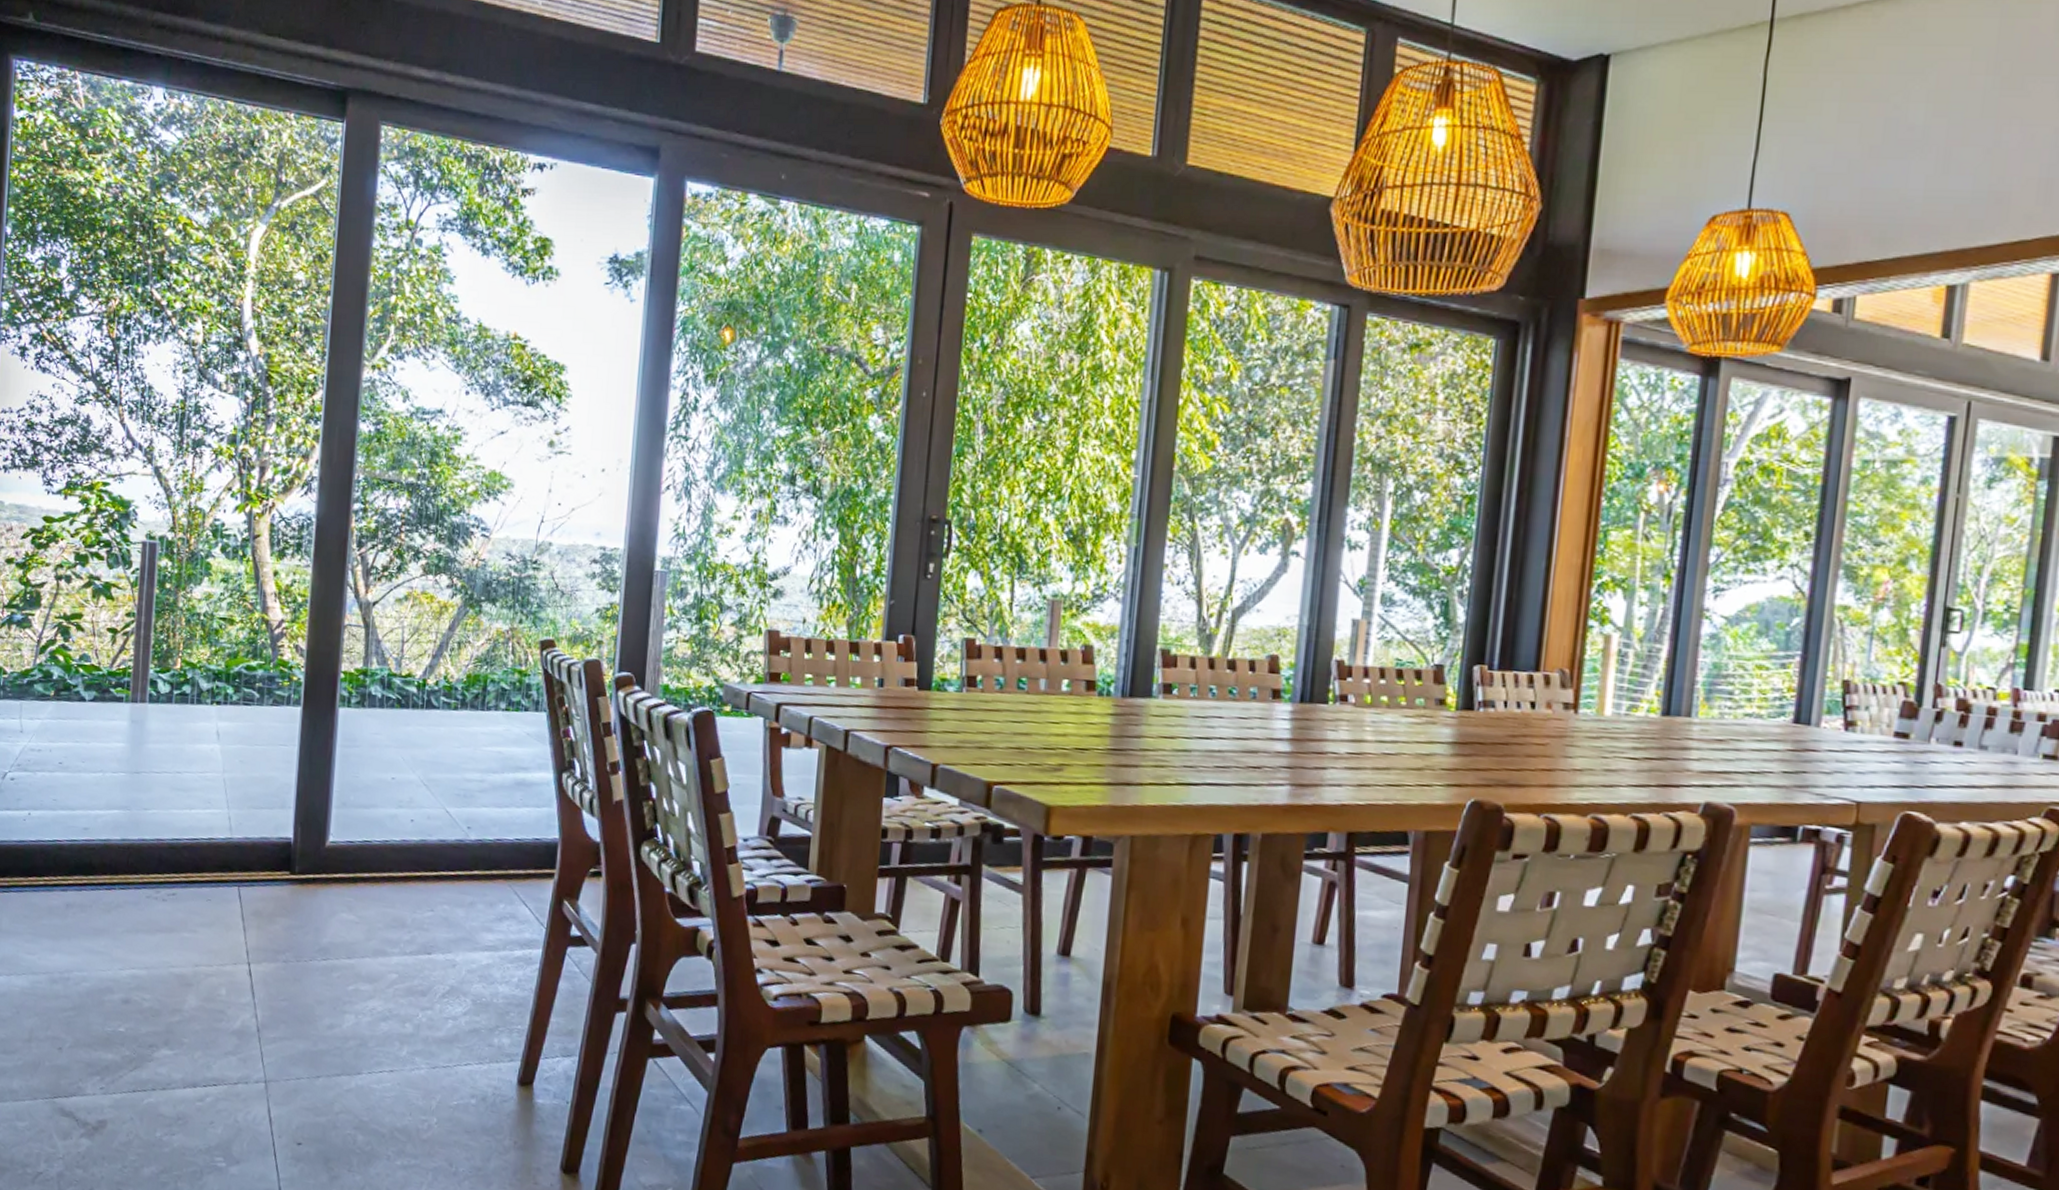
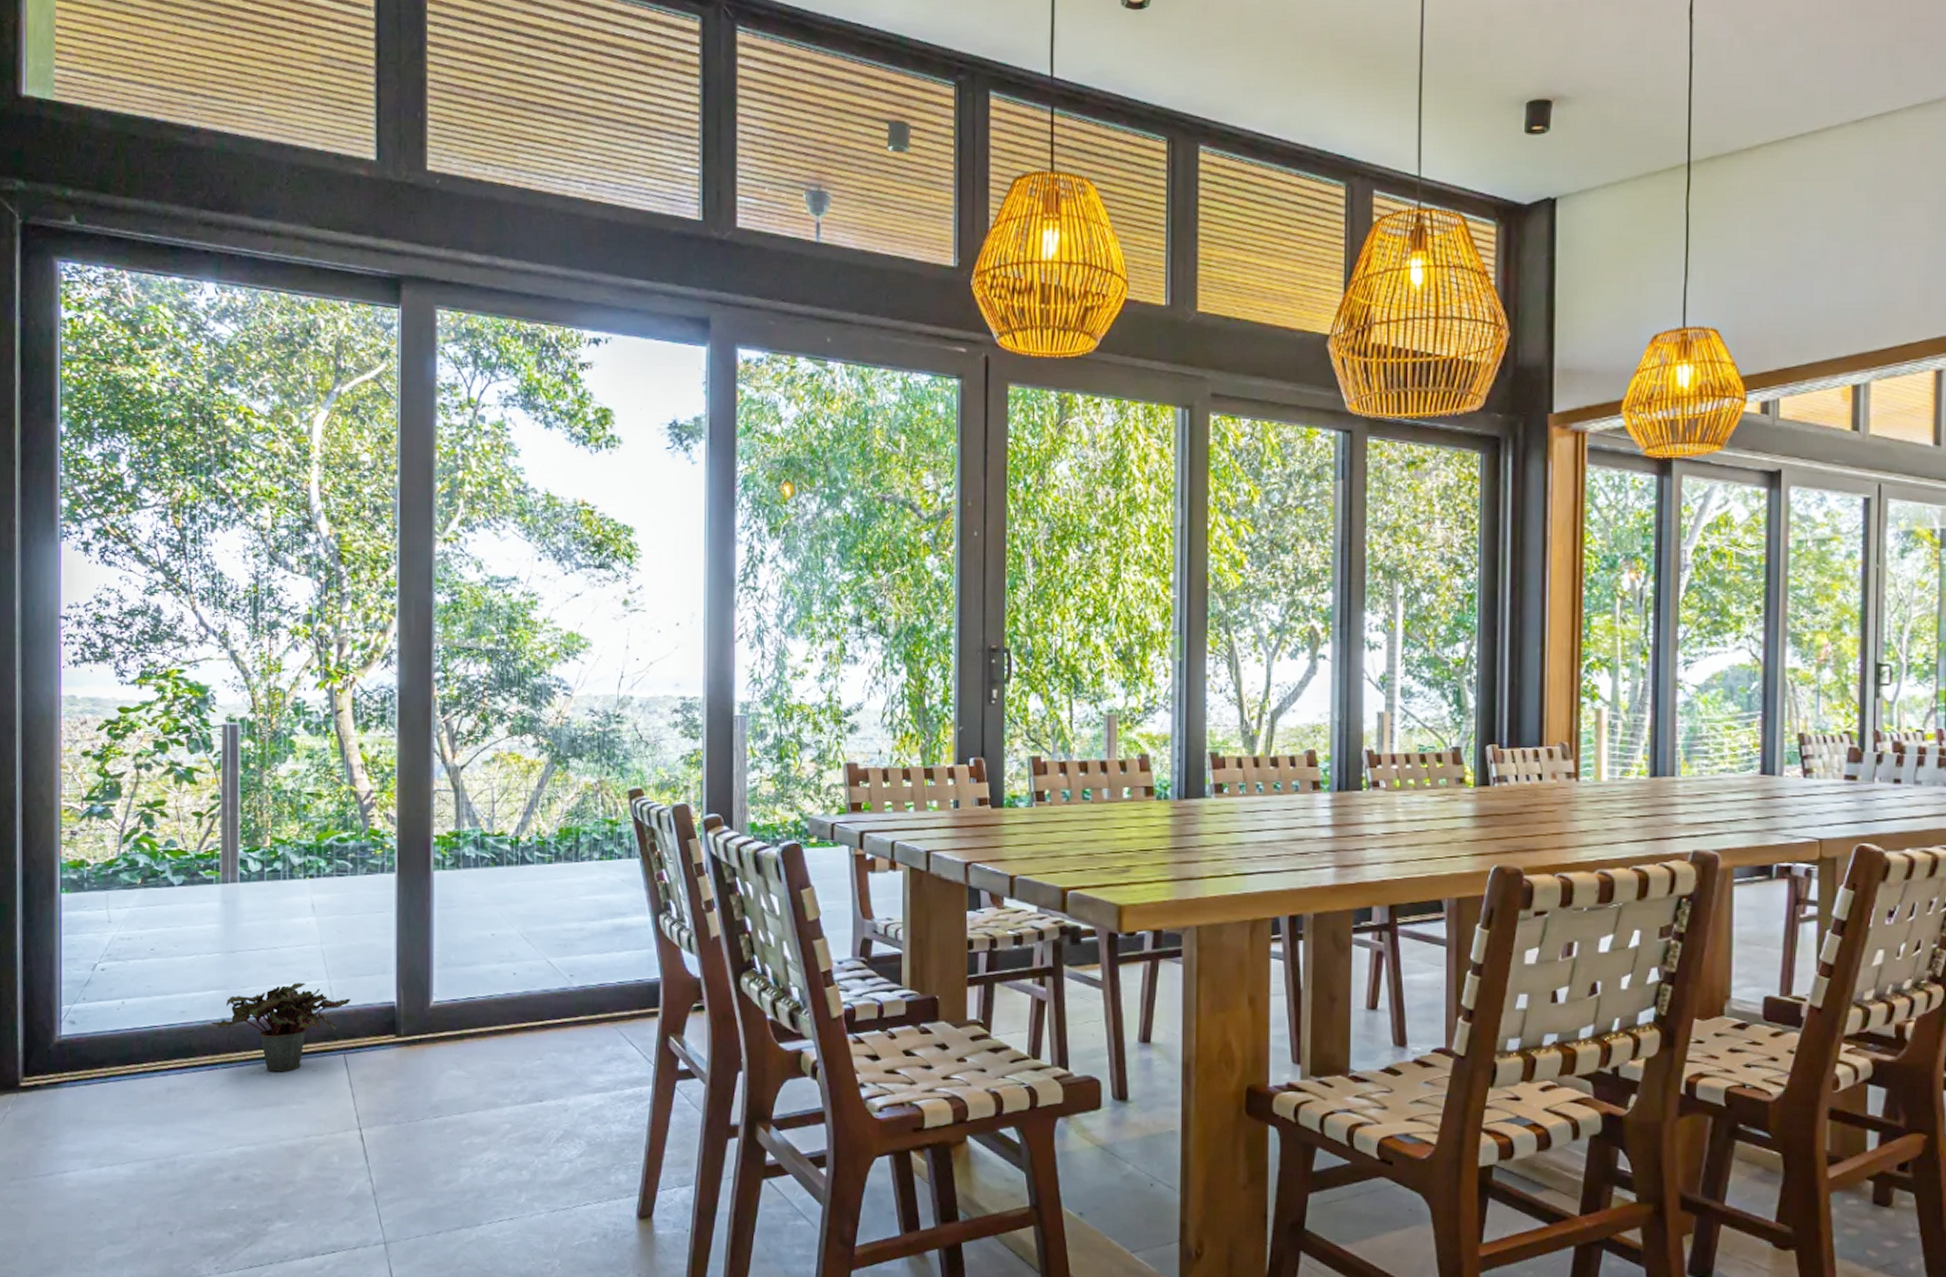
potted plant: none [111,809,250,899] -> present [210,982,352,1072]

